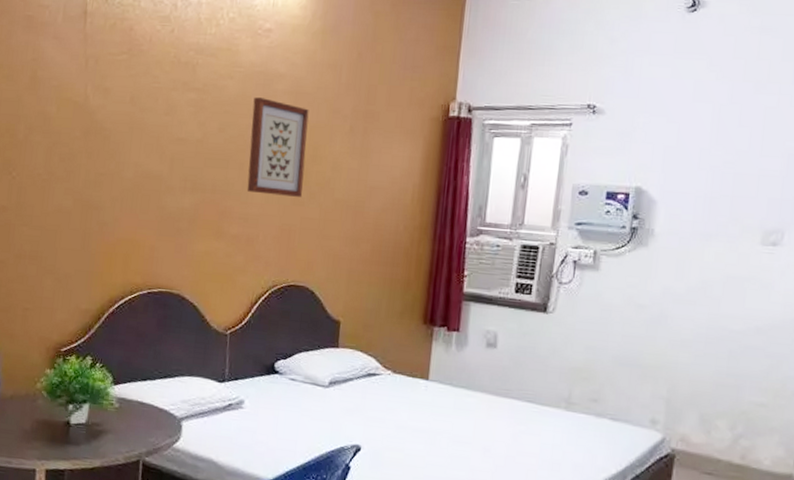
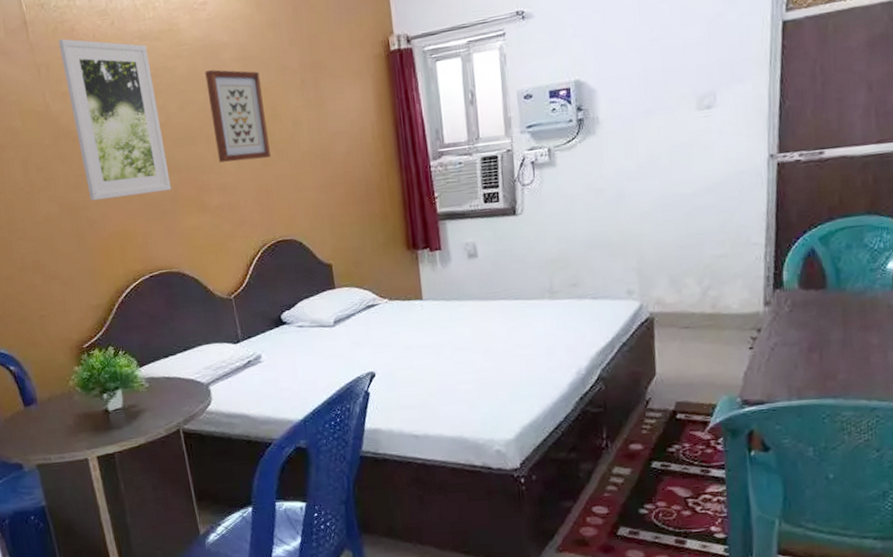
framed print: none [106,36,201,209] -> present [58,39,171,201]

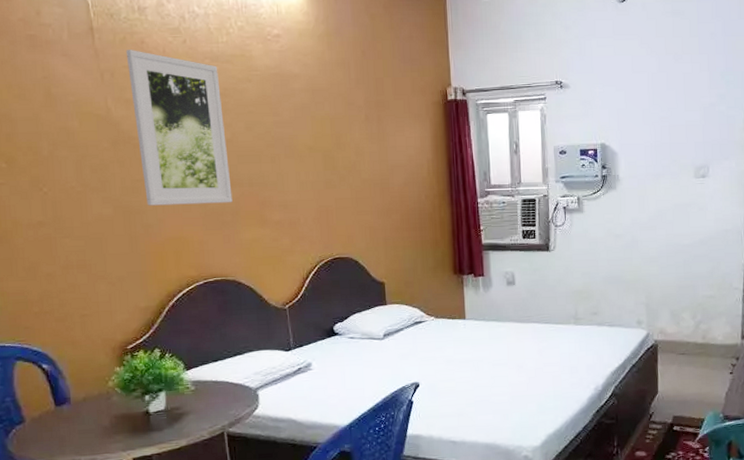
wall art: present [205,69,270,163] -> none [274,97,332,182]

